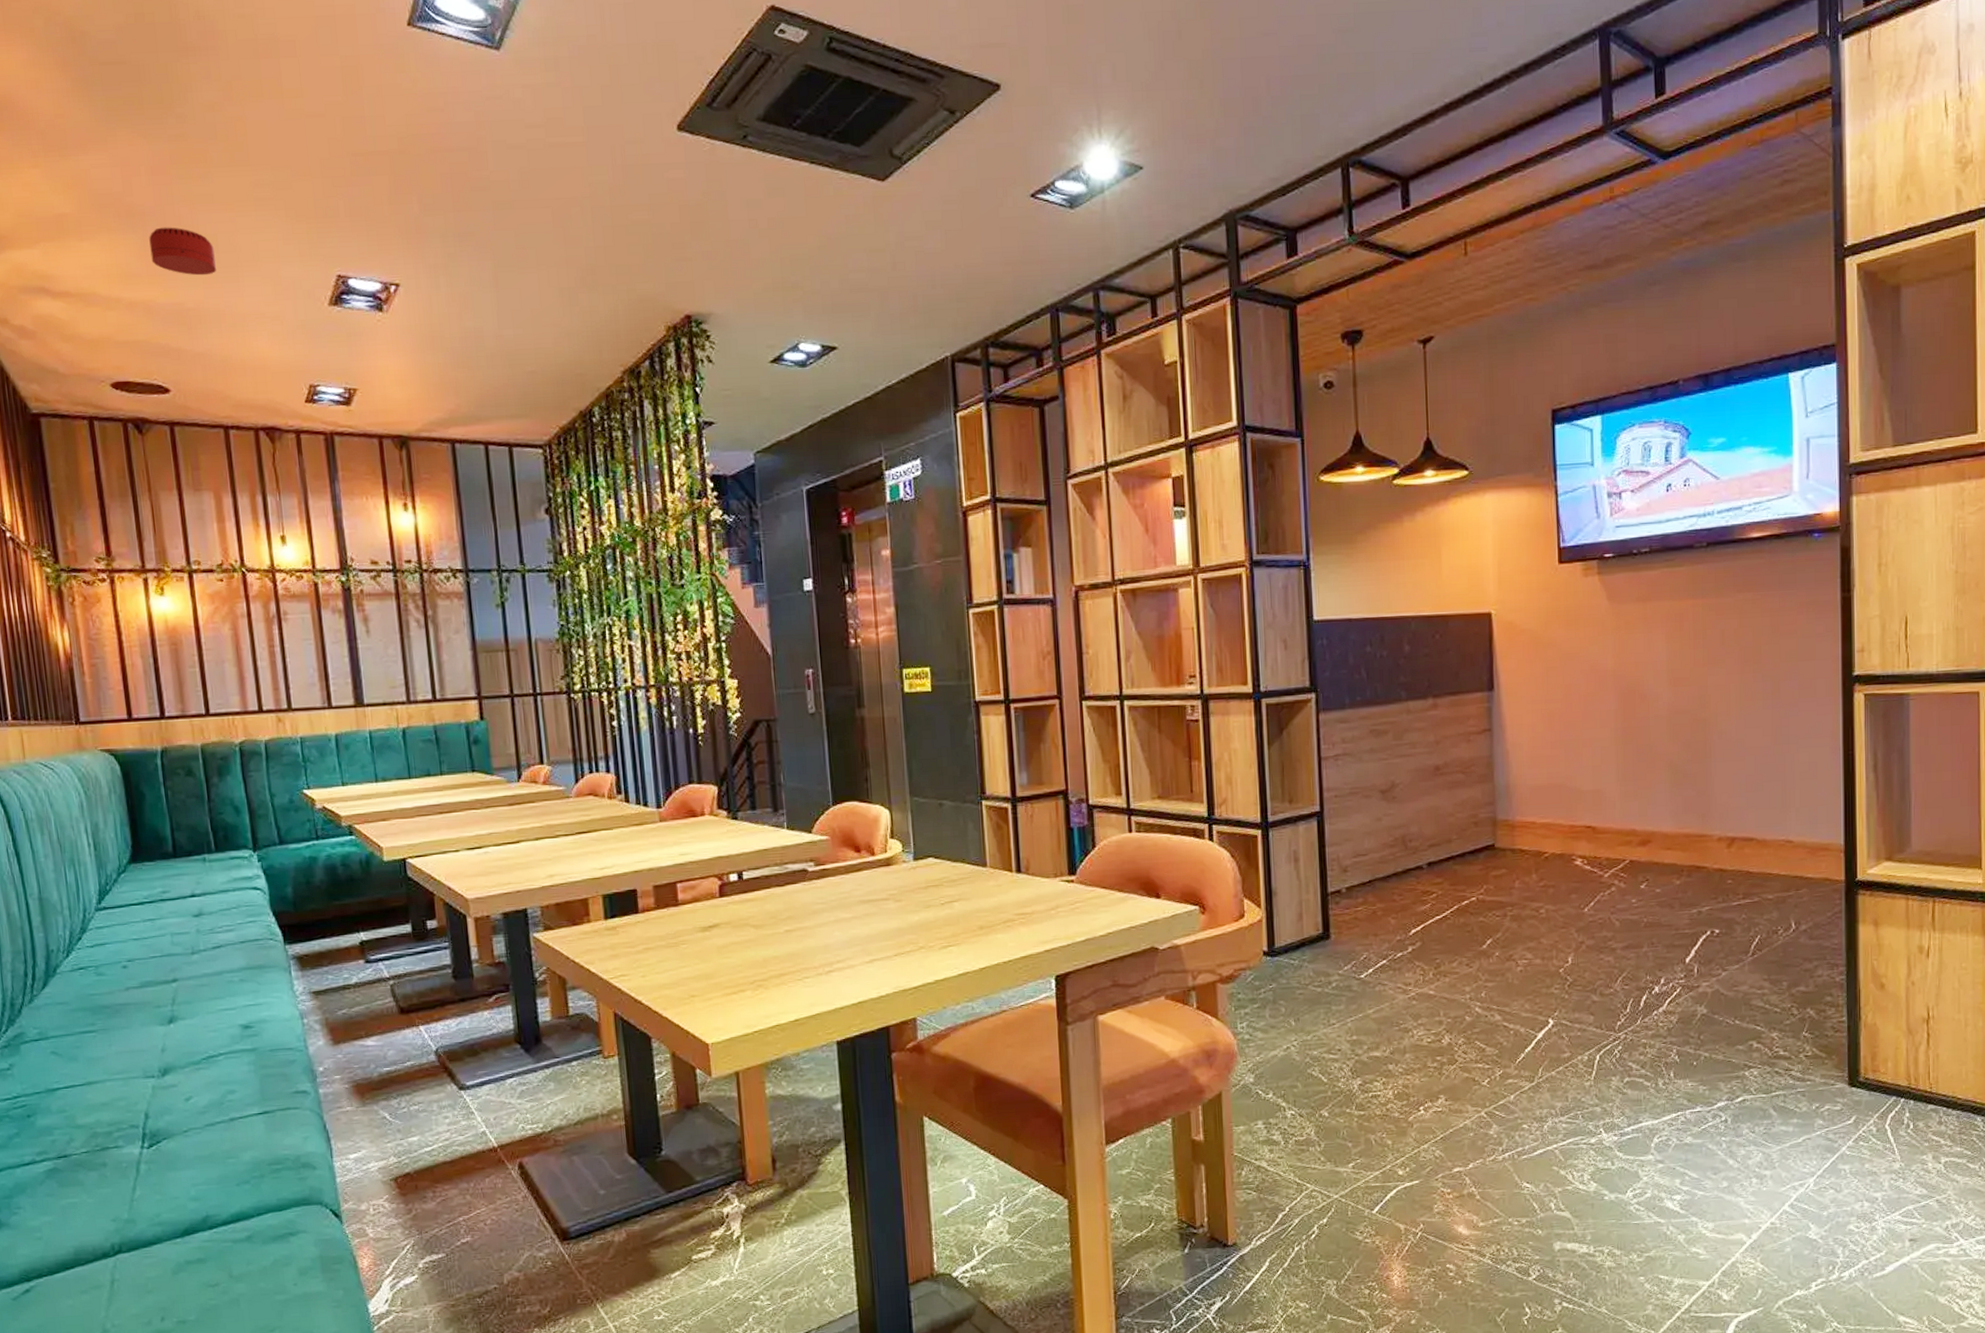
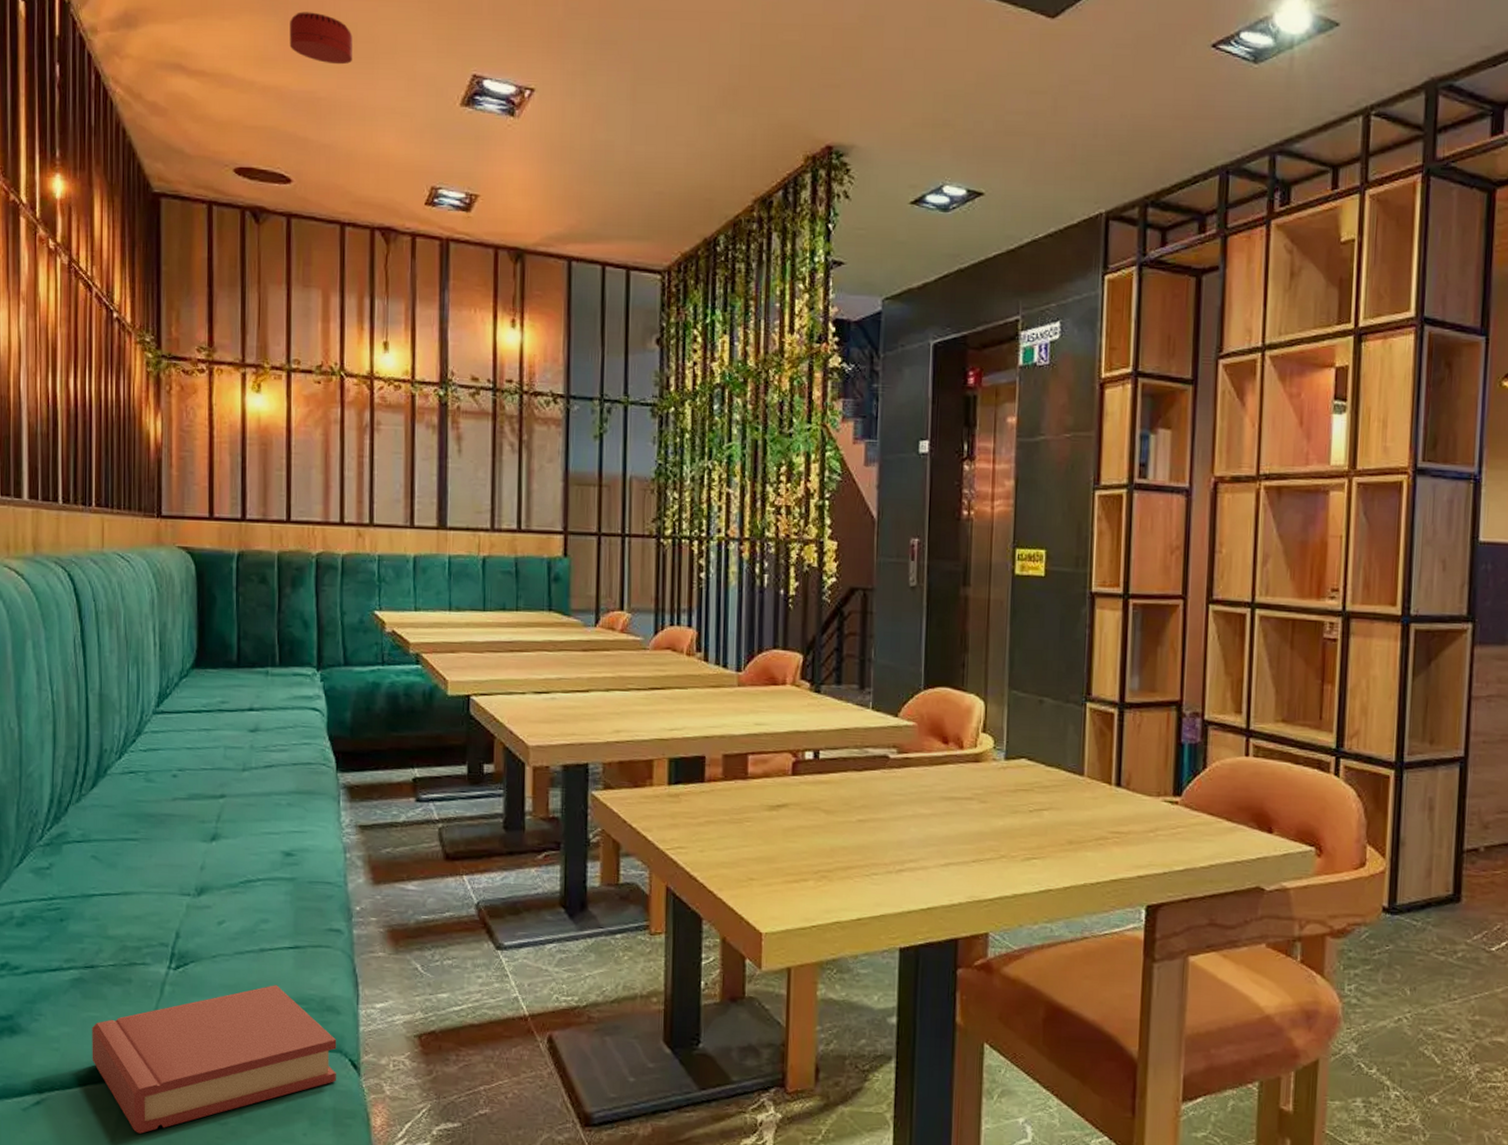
hardback book: none [72,1150,320,1306] -> present [92,985,337,1134]

